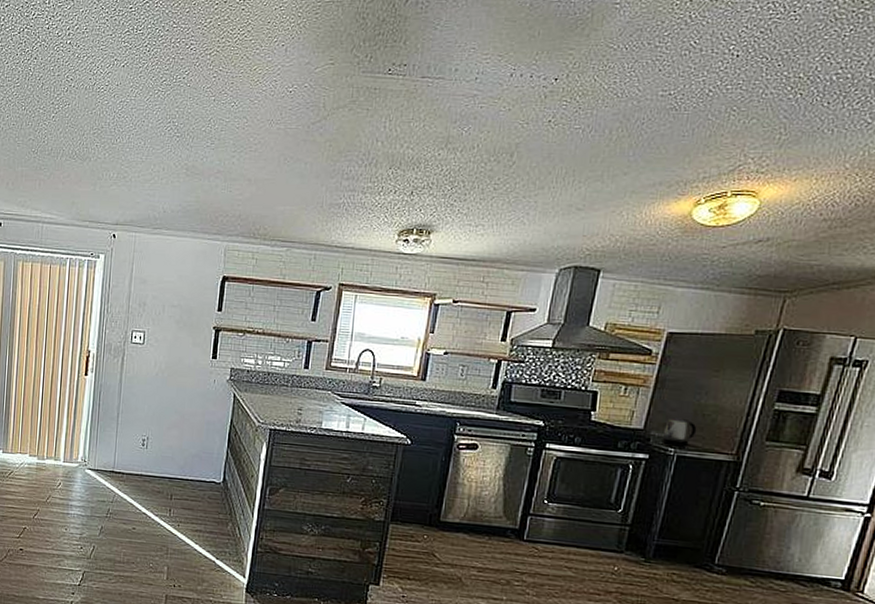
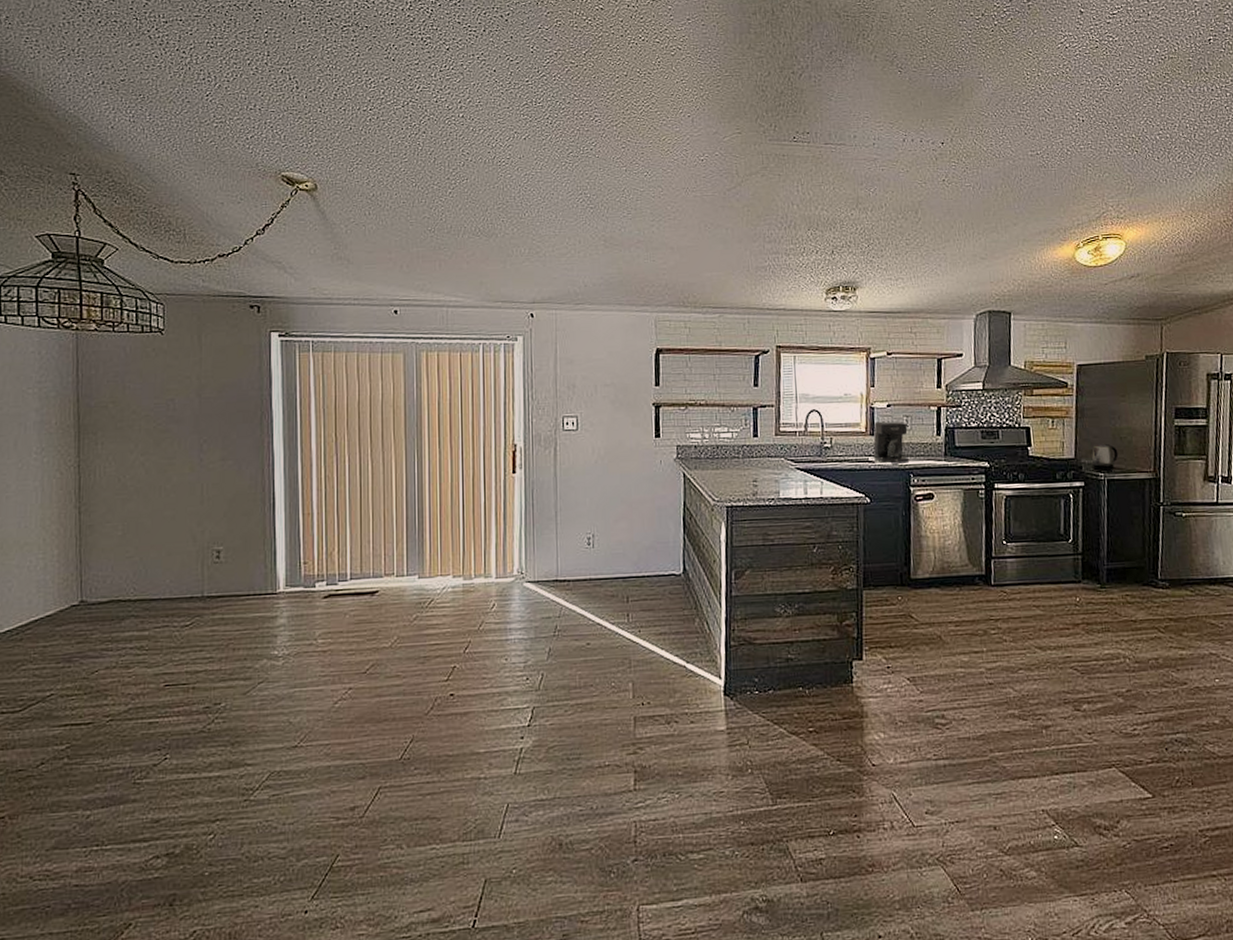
coffee maker: none [420,367,462,412] -> present [873,421,909,463]

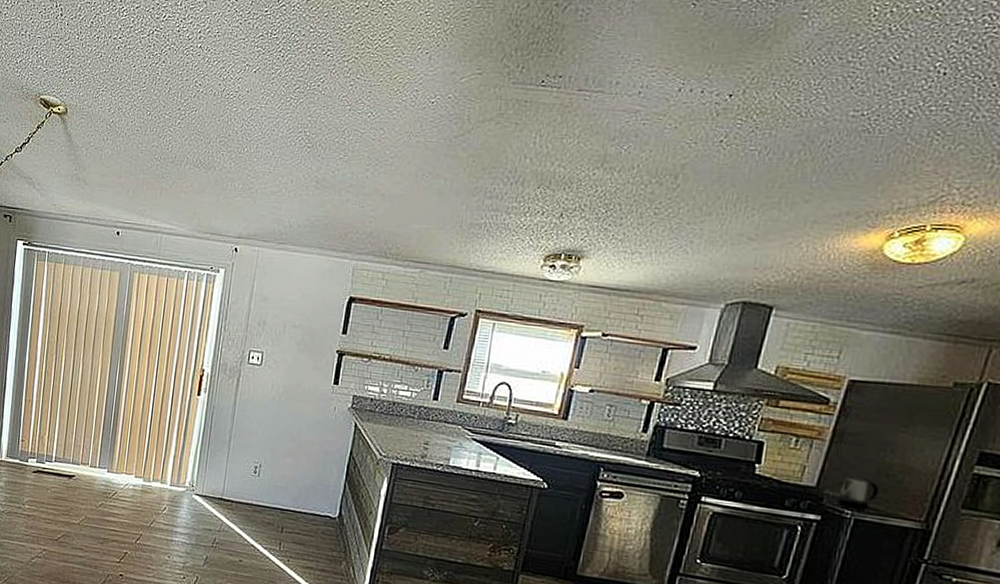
coffee maker: present [873,421,909,463] -> none [560,406,609,456]

